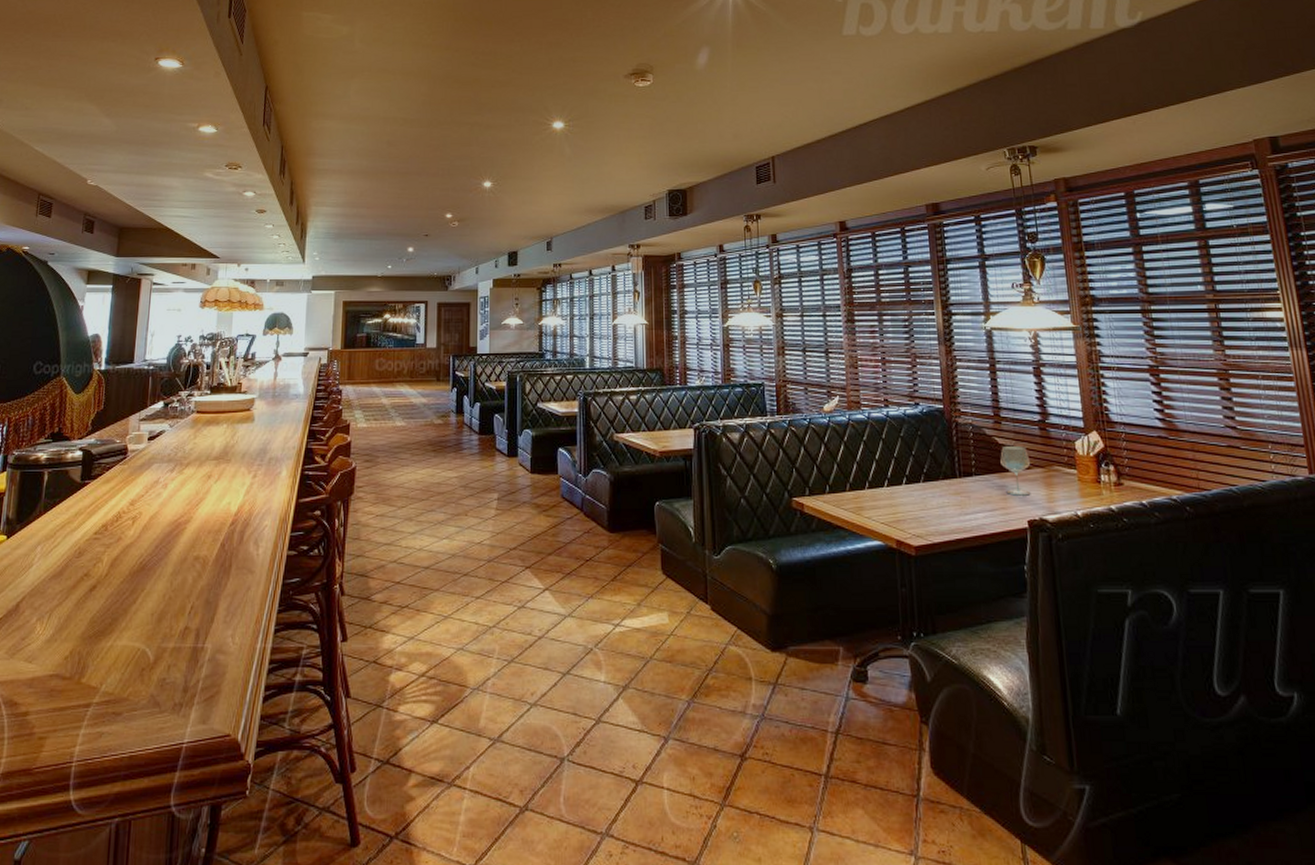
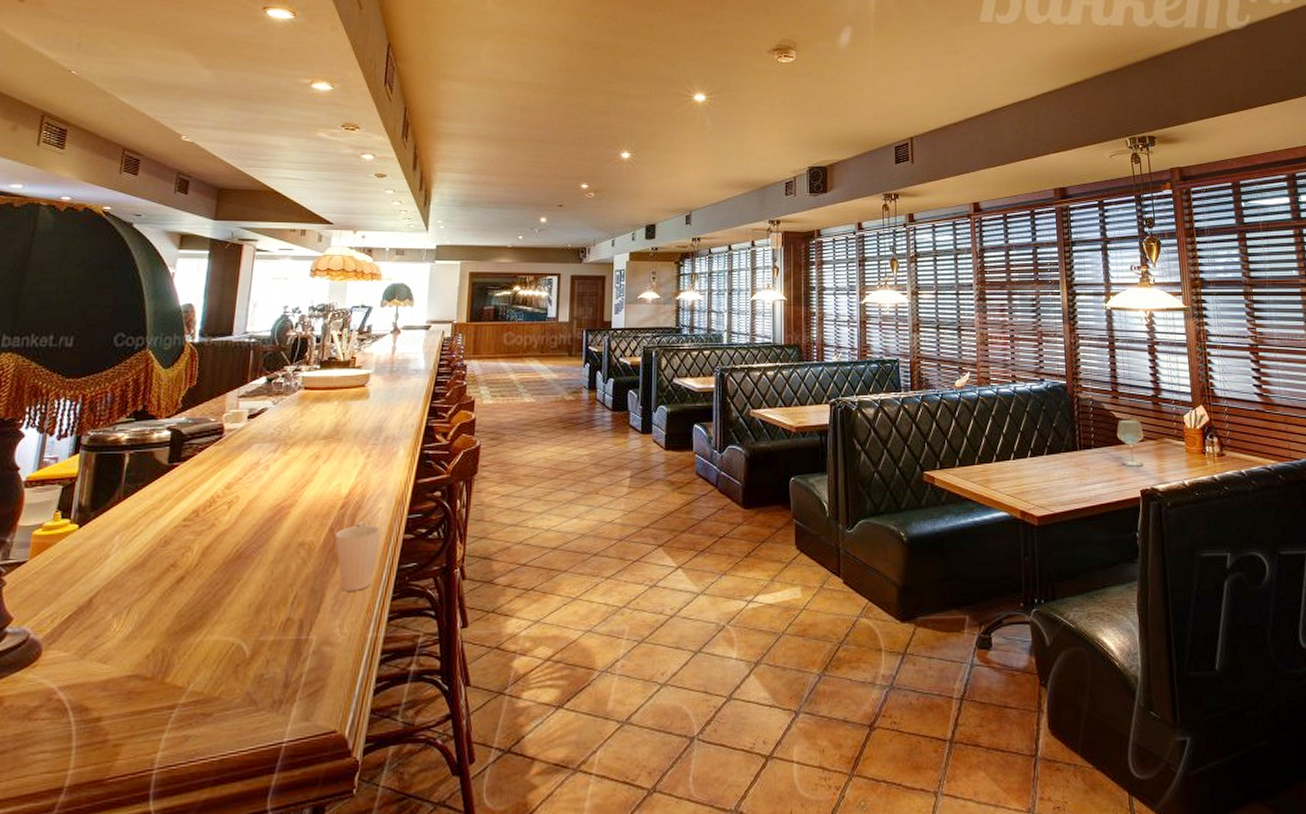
cup: none [226,537,267,603] -> present [334,520,381,591]

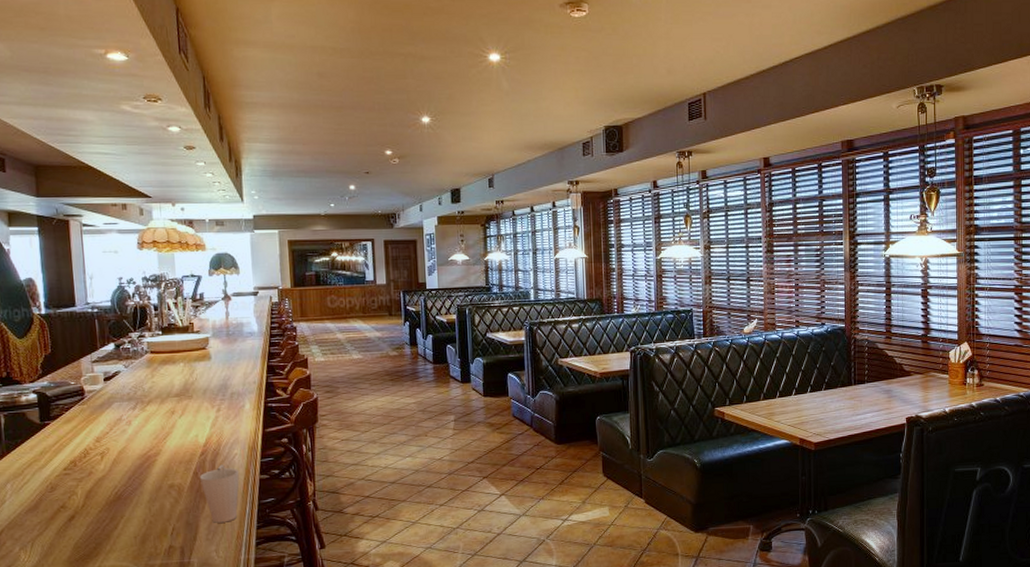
wine glass: present [1117,419,1144,467] -> none [888,356,913,398]

